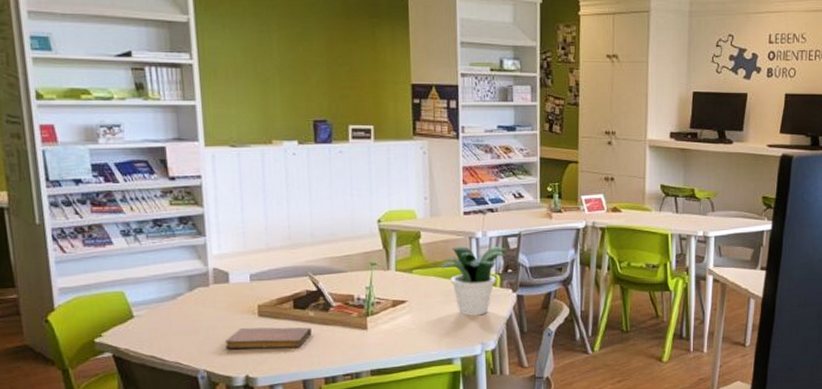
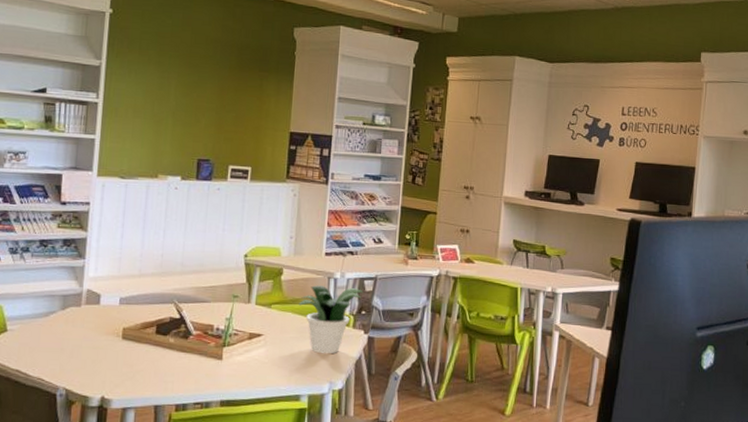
notebook: present [225,327,312,349] -> none [87,350,170,373]

